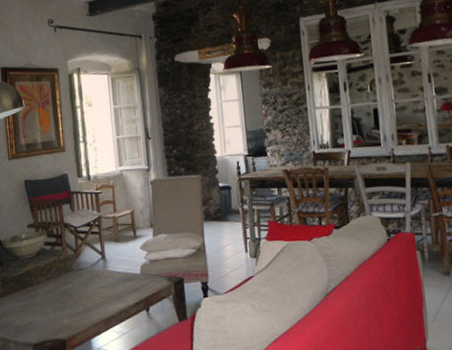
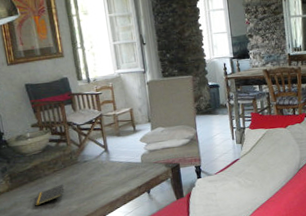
notepad: none [24,293,57,318] -> present [34,184,65,206]

